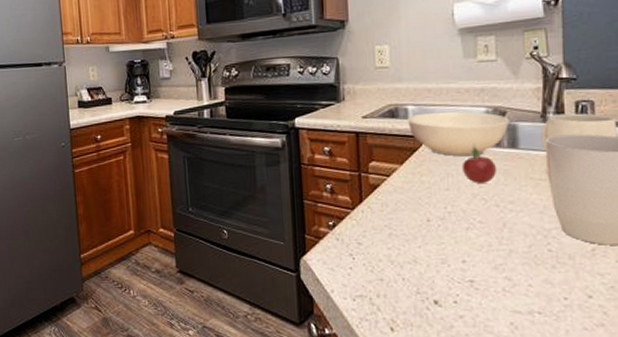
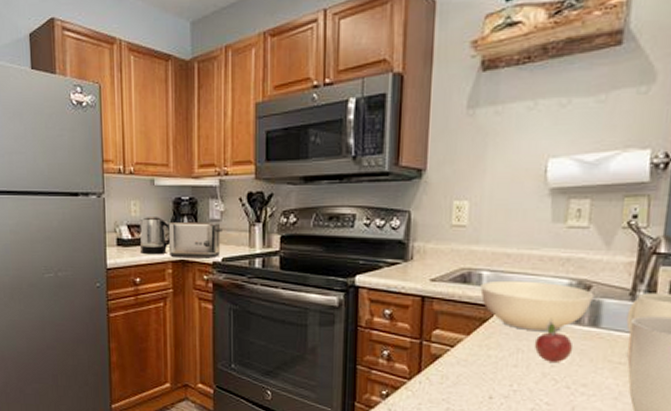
kettle: none [97,79,126,114] -> present [139,217,170,255]
toaster: none [123,80,173,114] -> present [168,221,222,259]

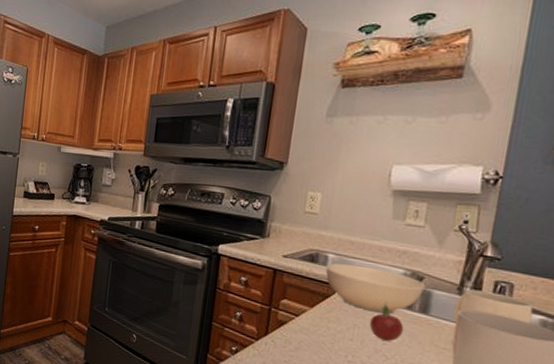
kettle: present [139,217,170,255] -> none [42,176,69,209]
toaster: present [168,221,222,259] -> none [65,182,112,217]

